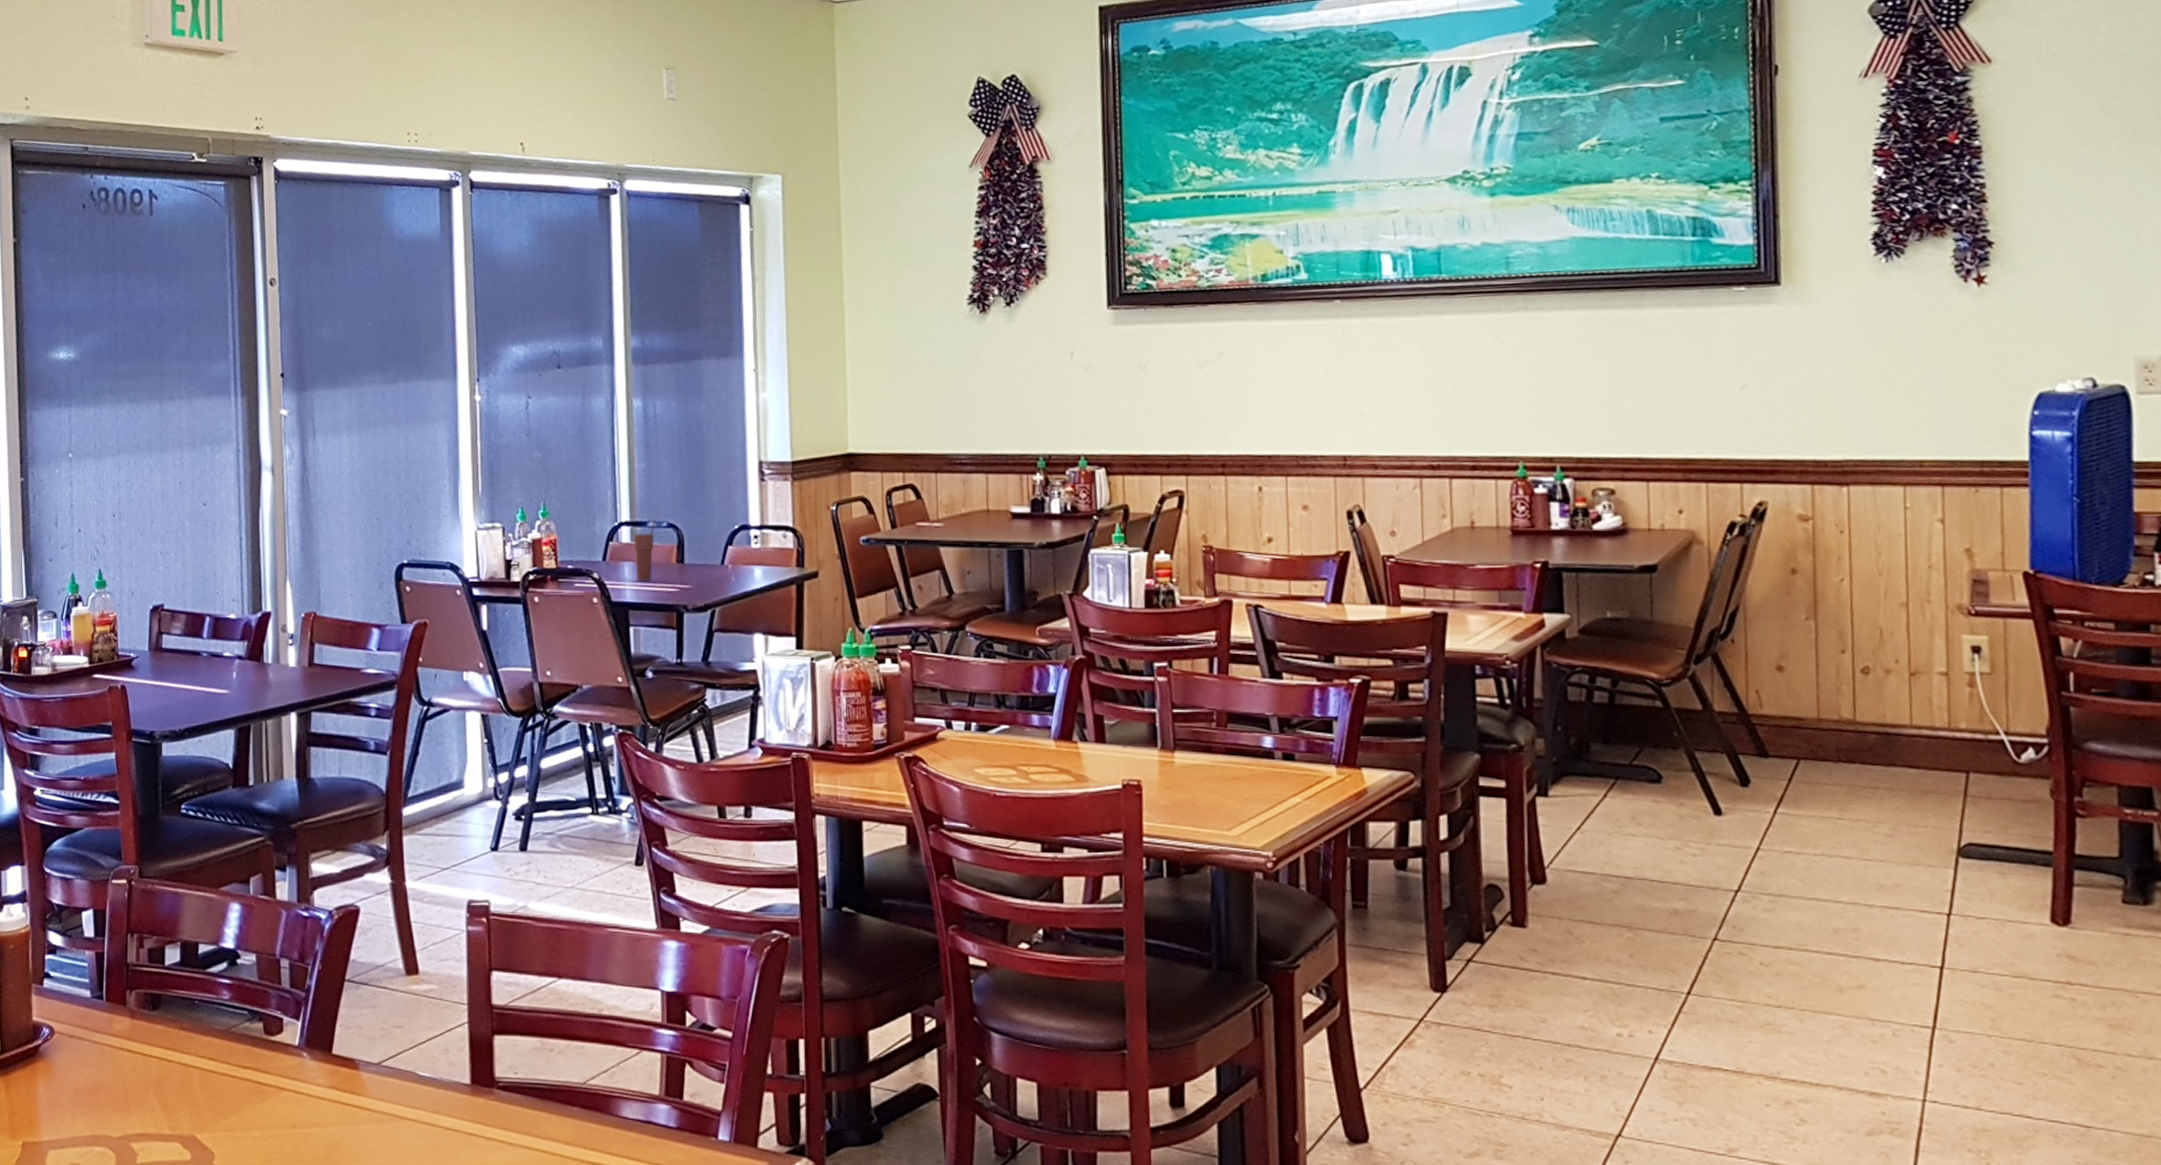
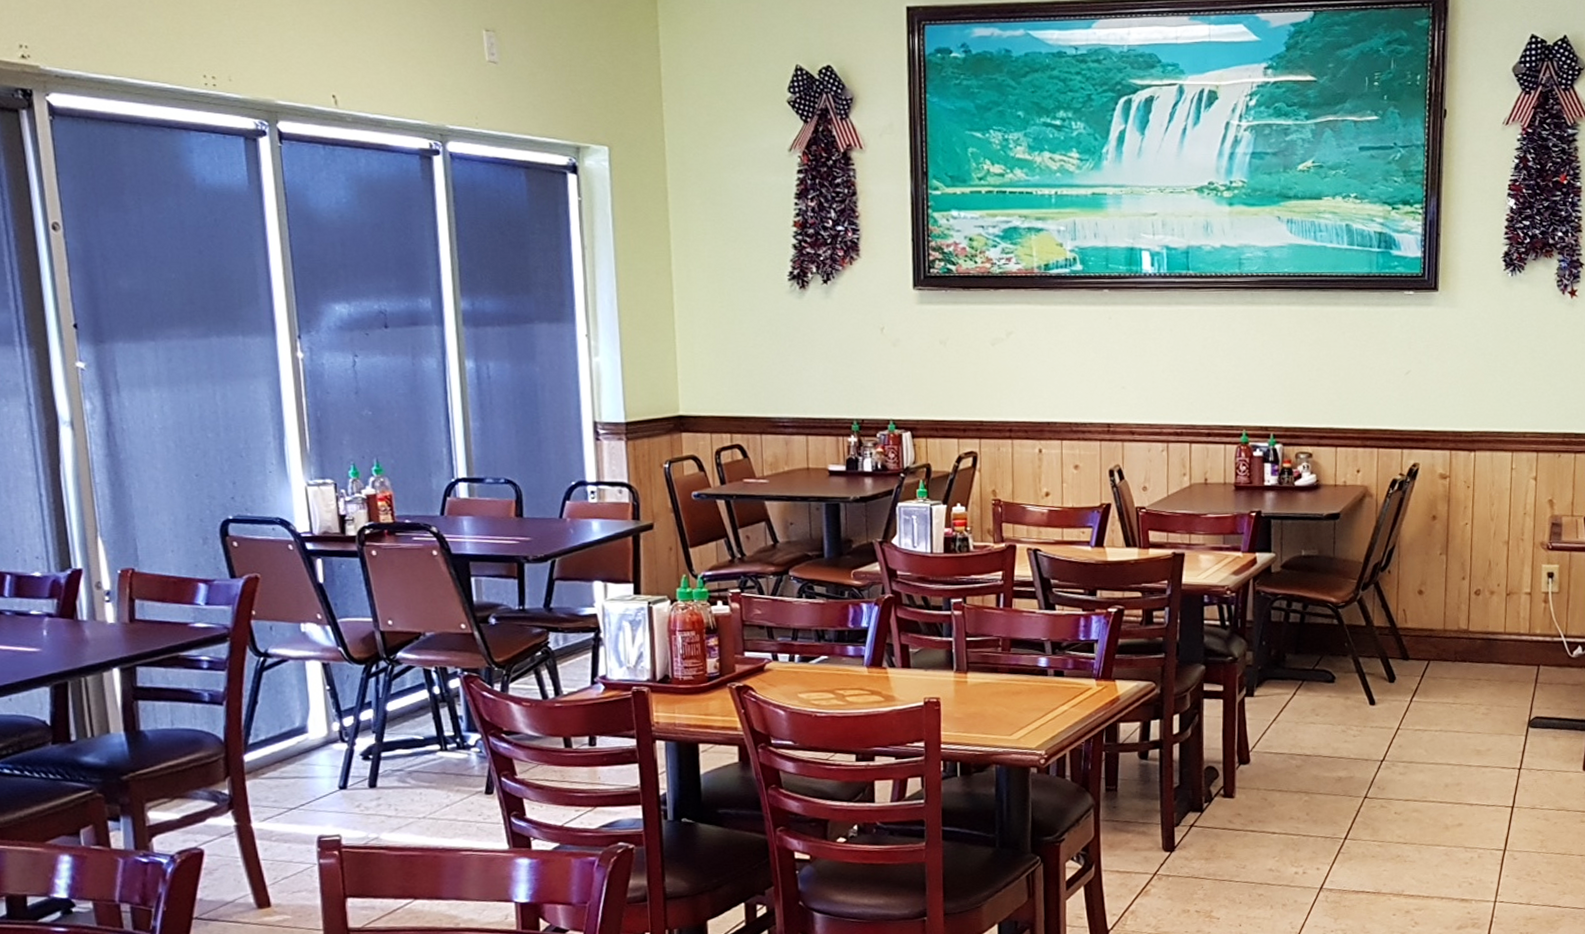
cup: present [634,519,657,581] -> none [472,475,494,535]

